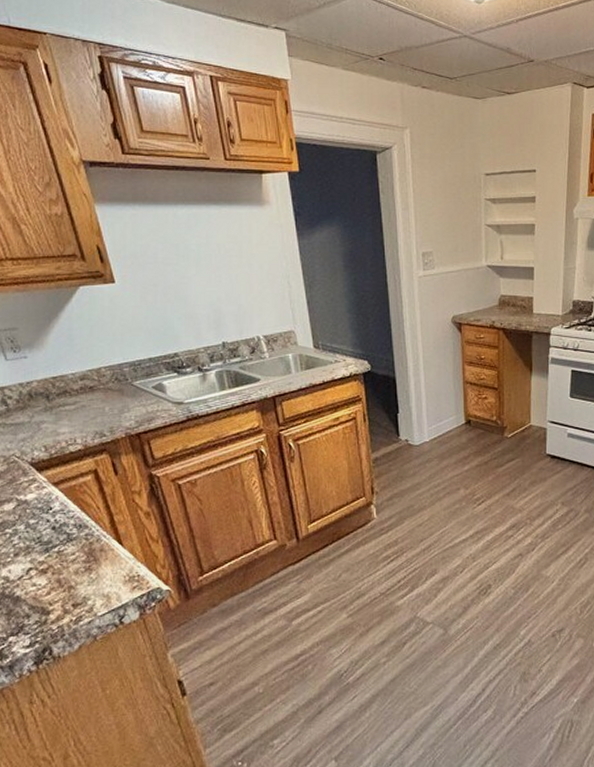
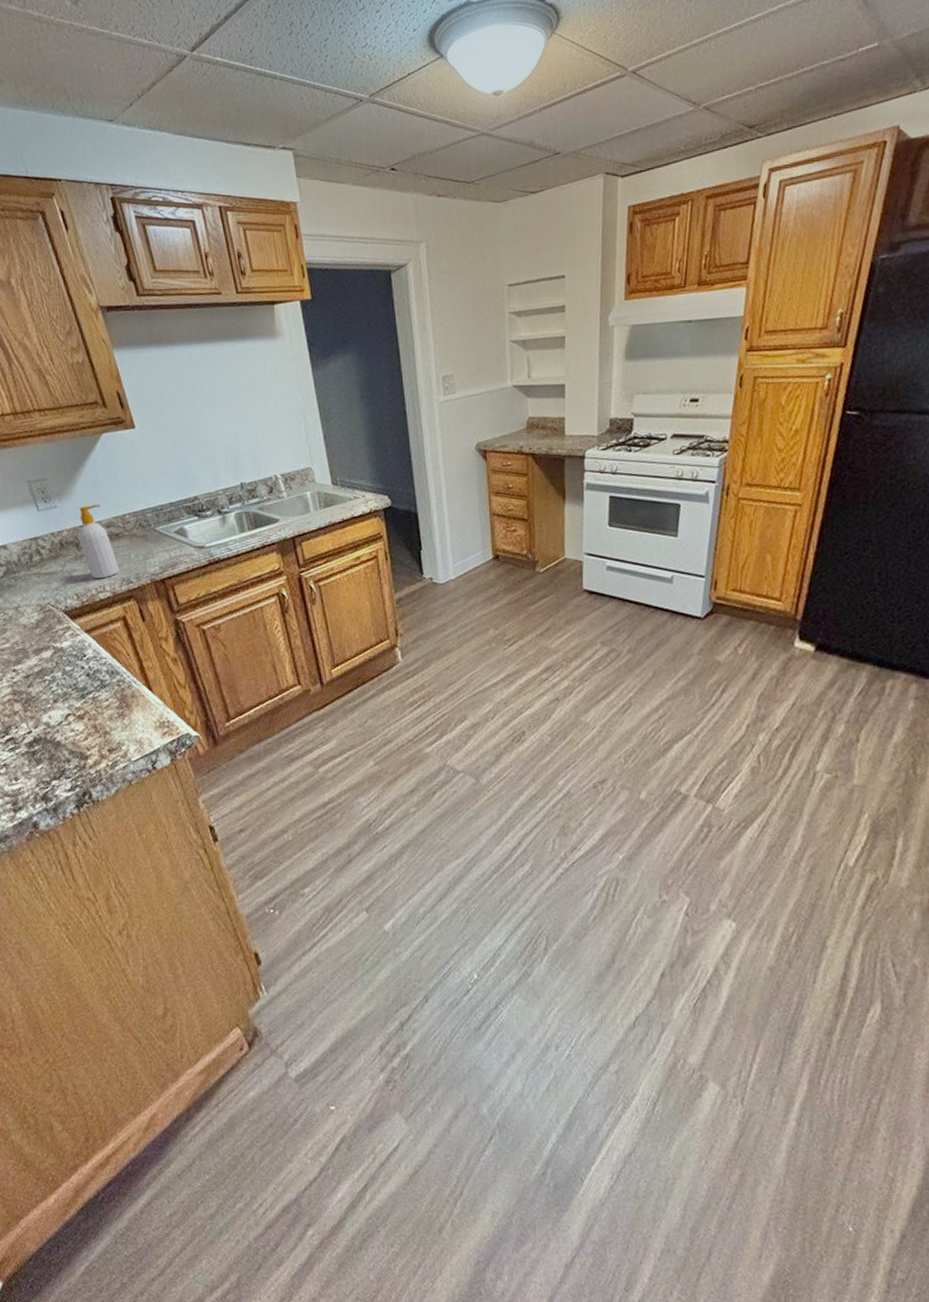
soap bottle: none [49,357,92,432] -> present [78,504,119,579]

